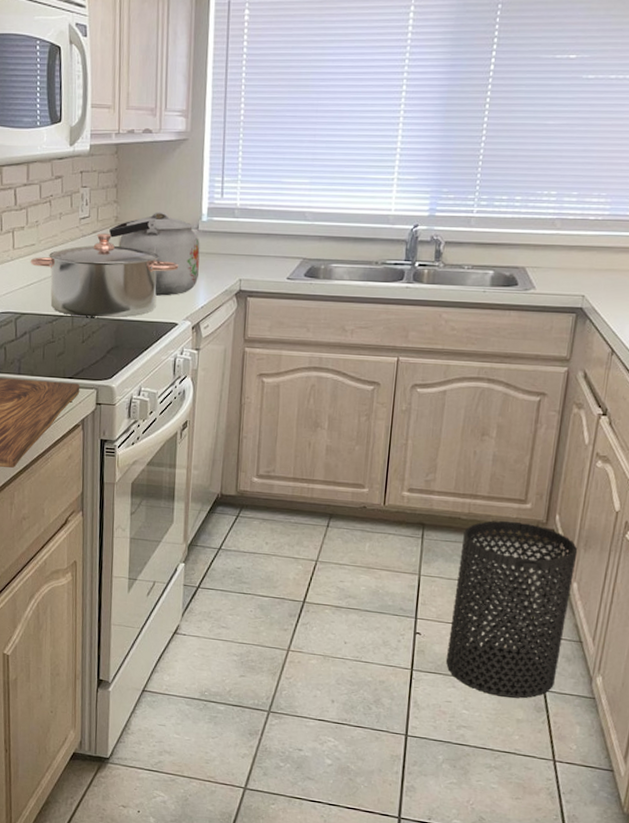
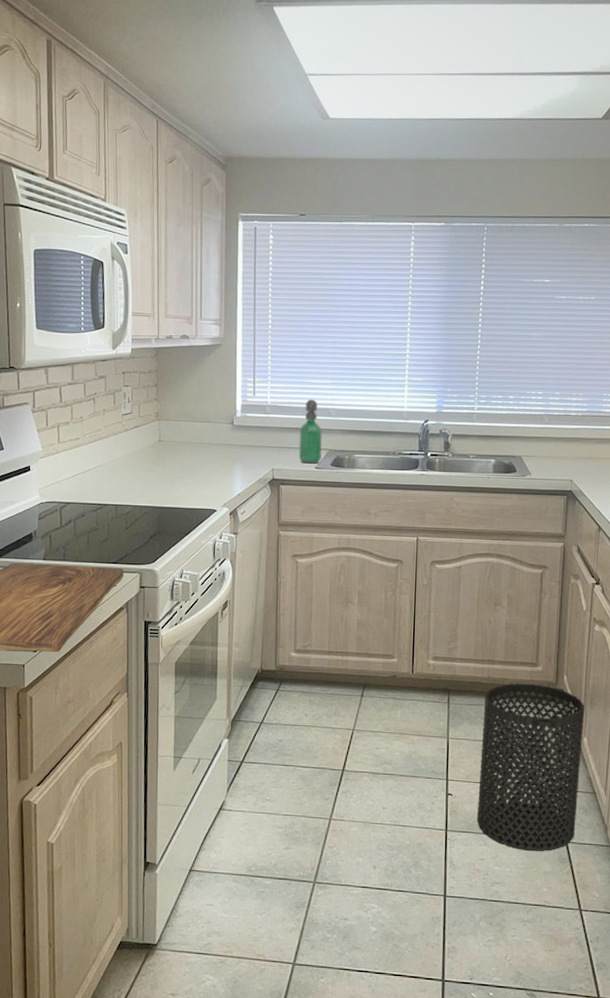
cooking pot: present [30,232,179,318] -> none [75,427,216,506]
kettle: present [109,212,200,296] -> none [150,408,235,485]
soap dispenser: none [269,201,296,274] -> present [298,399,322,464]

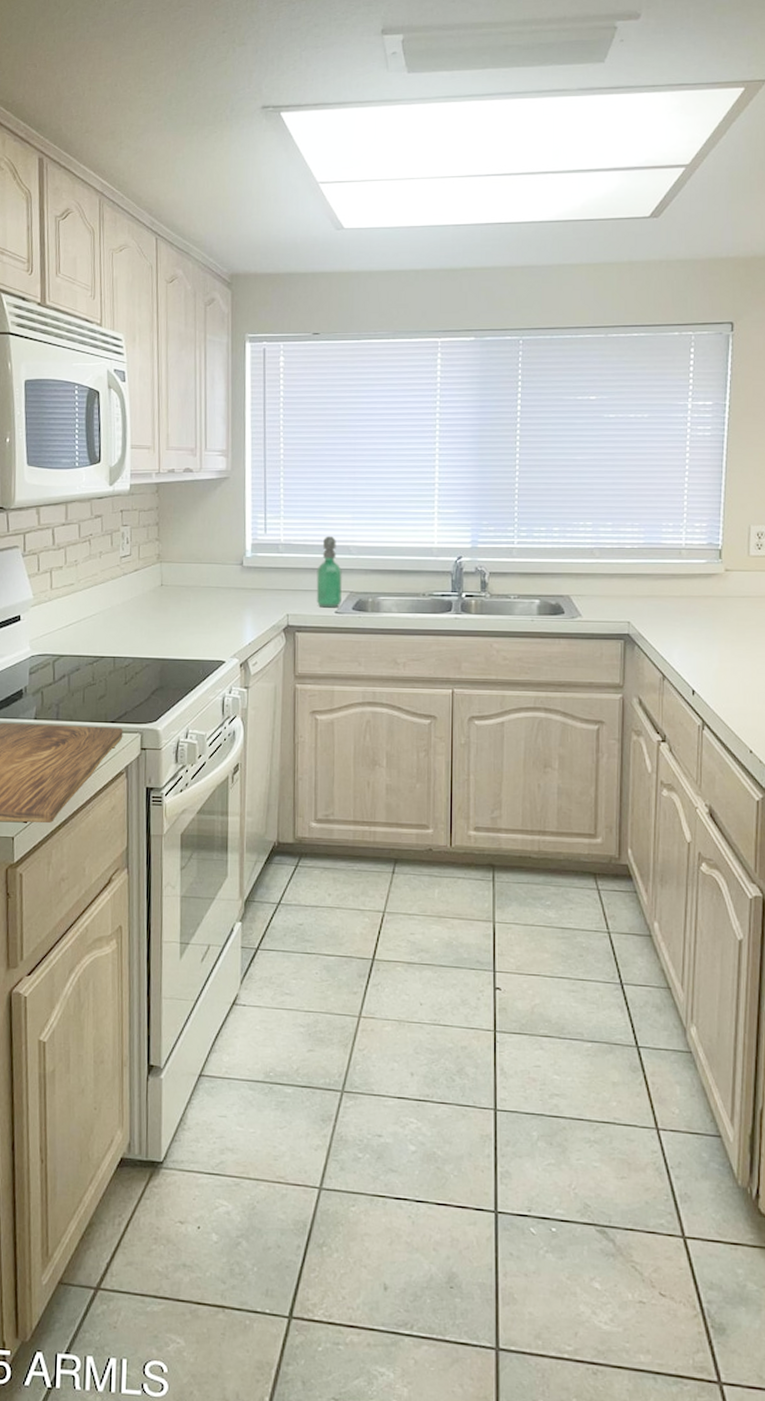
trash can: present [477,683,585,851] -> none [531,857,654,1057]

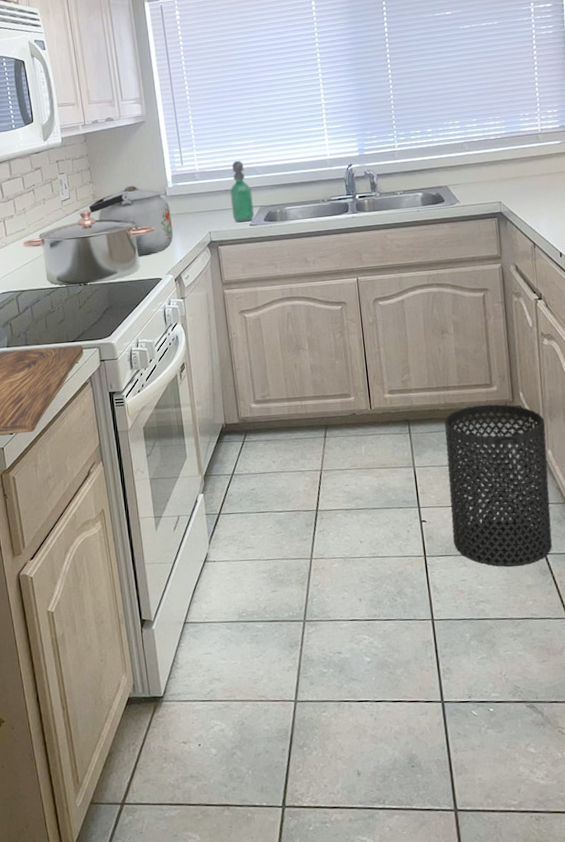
cooking pot: none [69,570,224,658] -> present [22,209,155,286]
kettle: none [151,549,245,633] -> present [89,185,173,257]
trash can: none [531,857,654,1057] -> present [444,404,552,567]

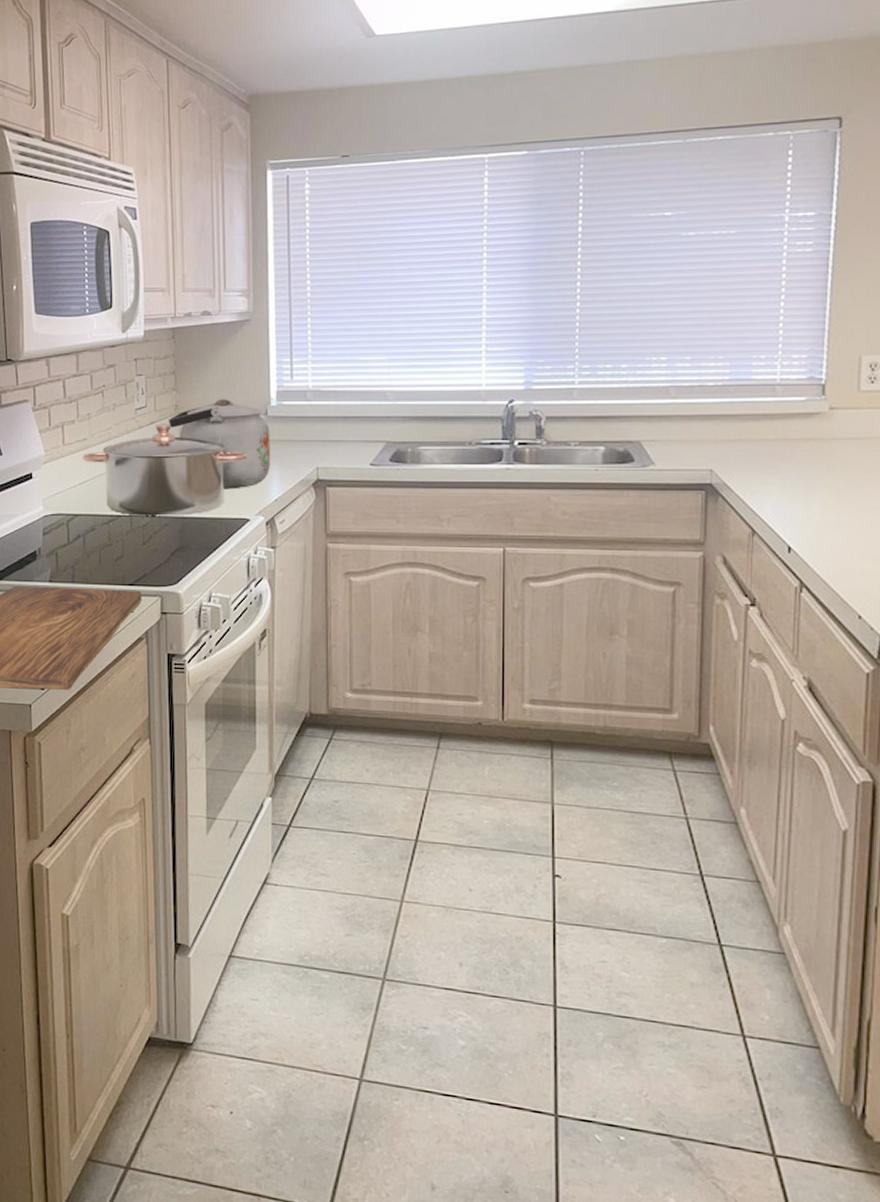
soap dispenser: present [229,160,254,223] -> none [348,380,377,460]
trash can: present [444,404,552,567] -> none [596,734,741,955]

